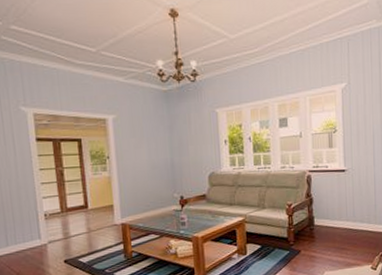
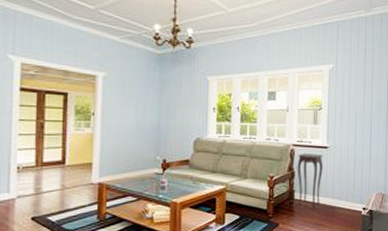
side table: none [314,177,342,233] -> present [297,152,323,208]

